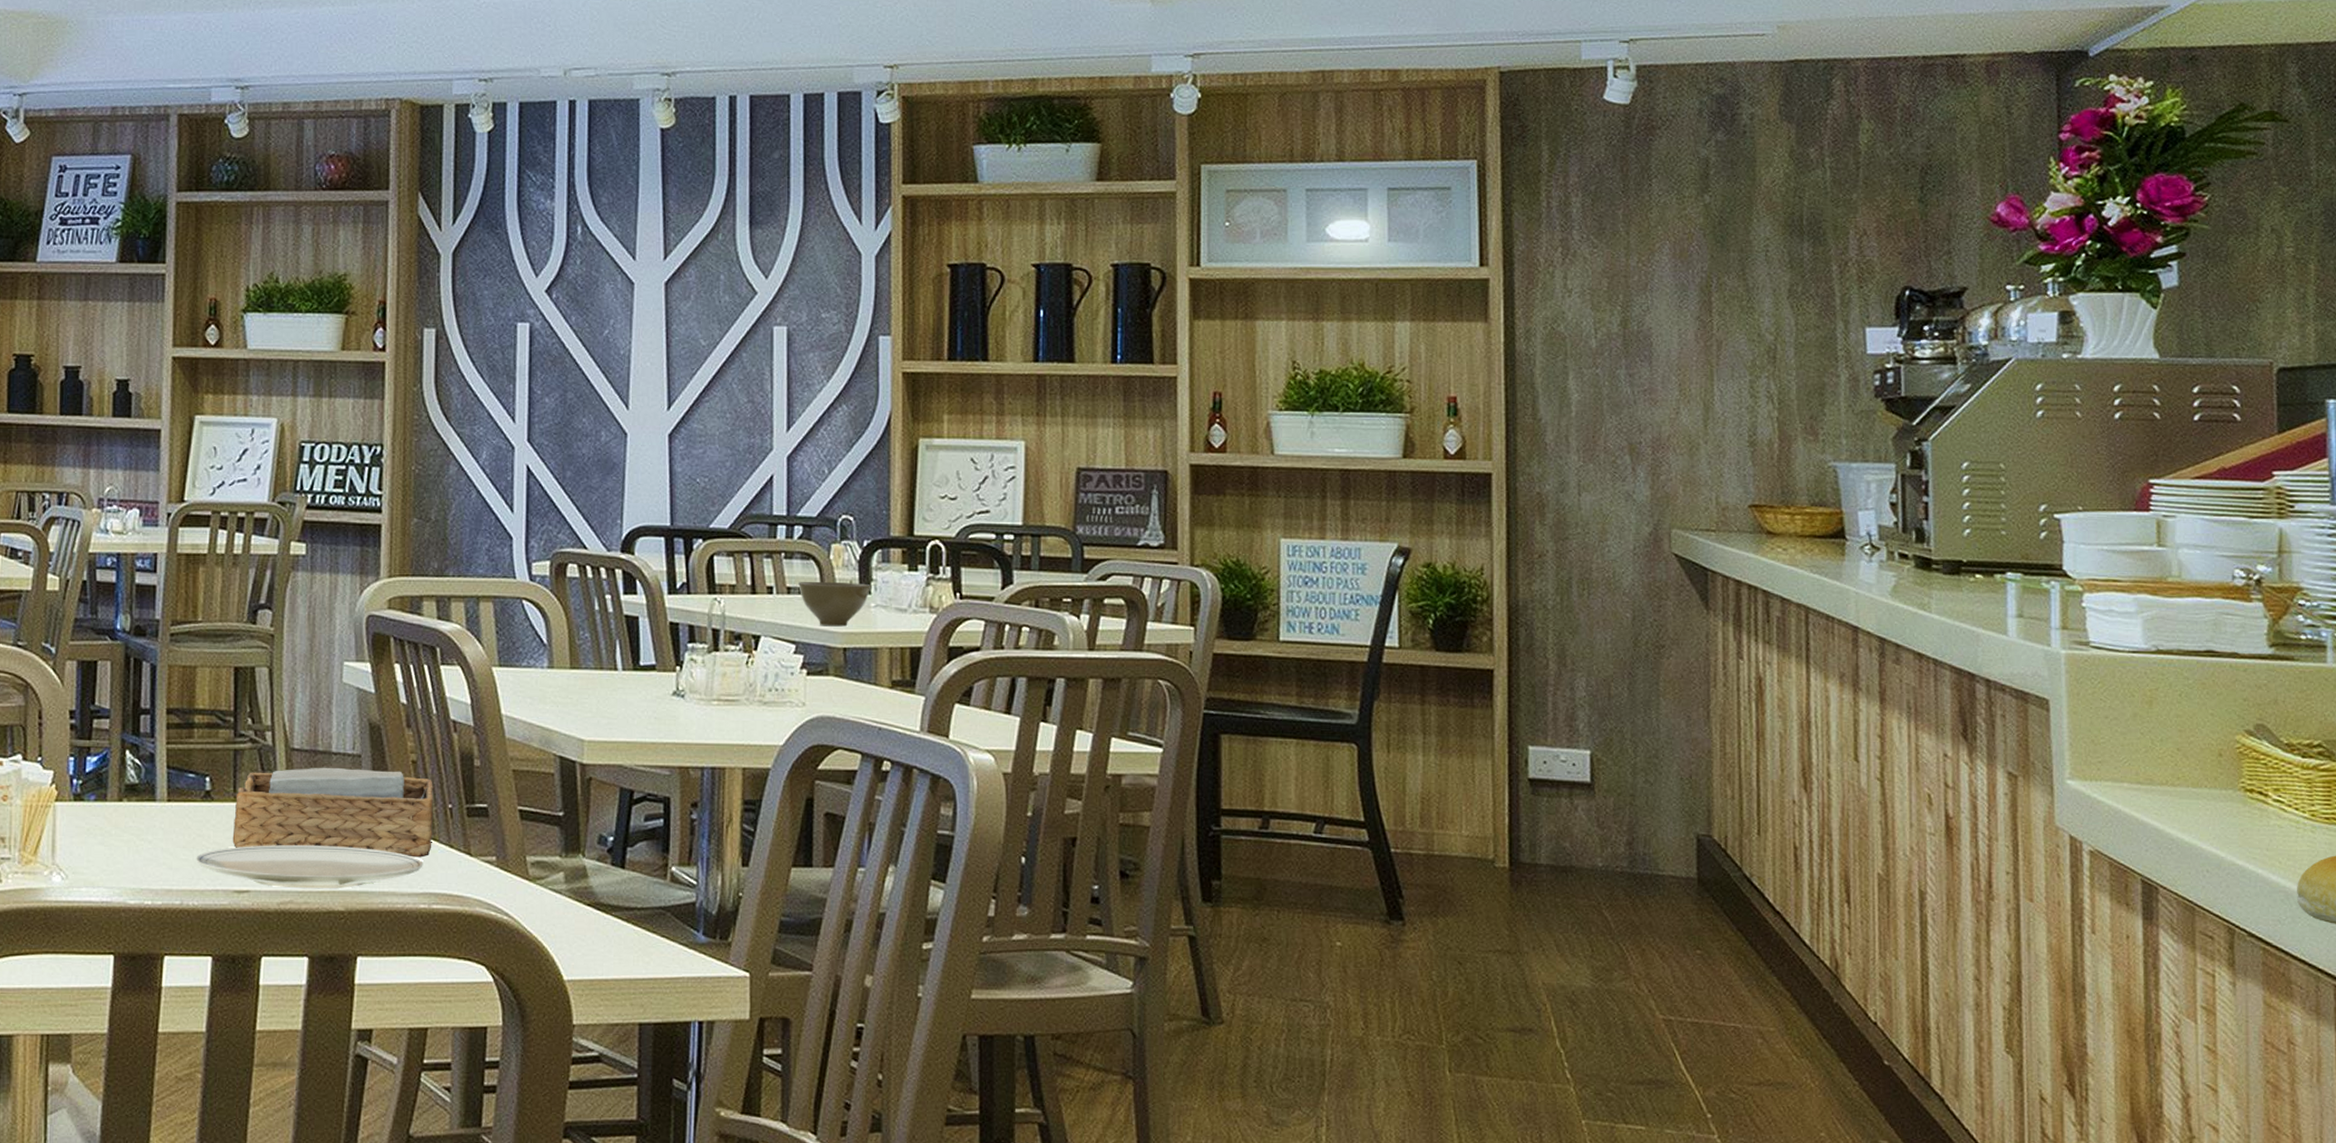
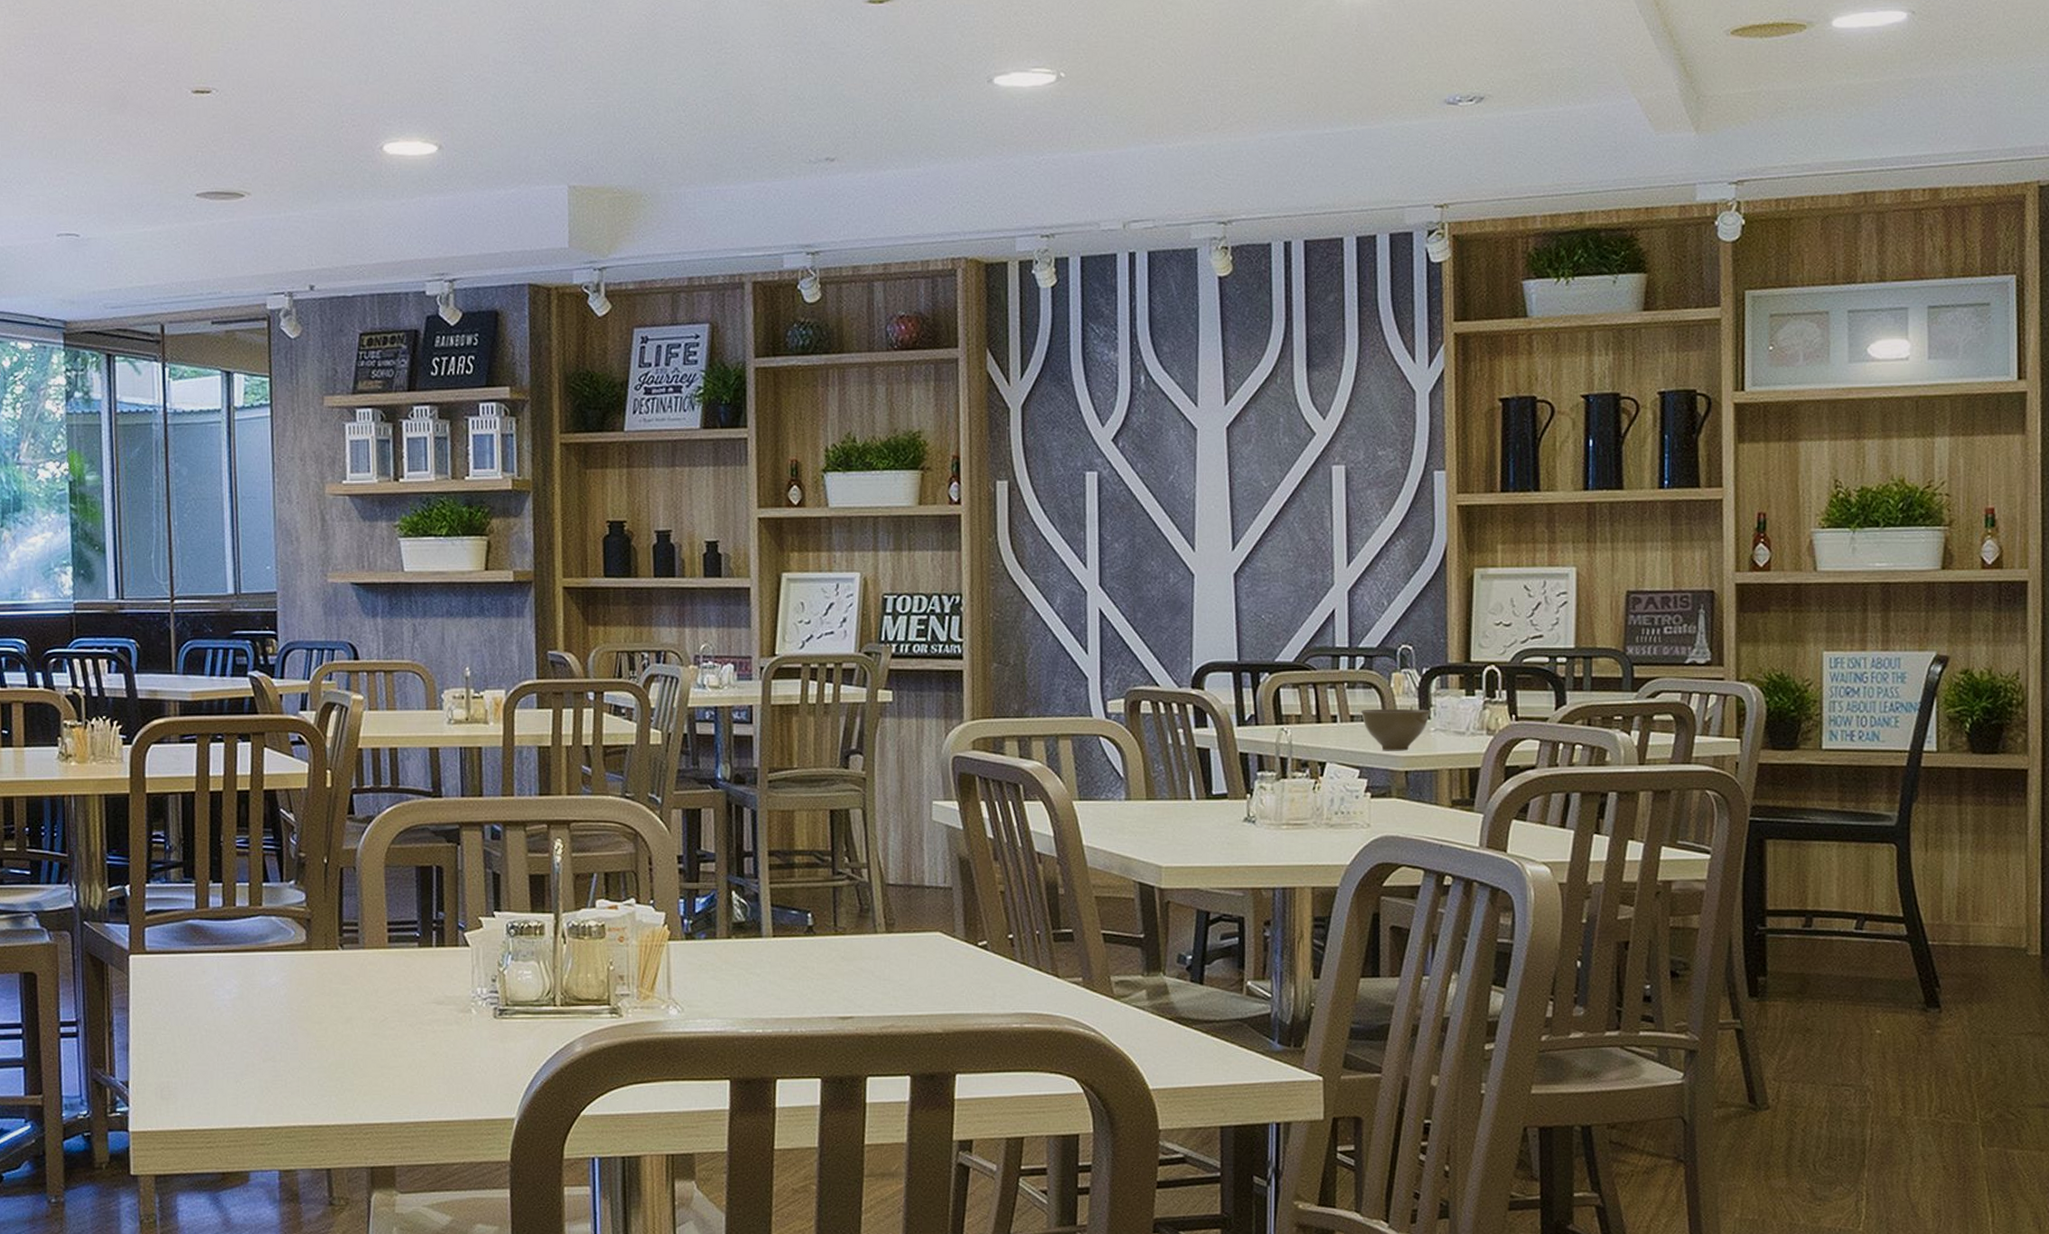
plate: present [196,844,423,889] -> none [802,972,1014,1014]
napkin holder: present [232,767,435,858] -> none [835,900,1022,981]

